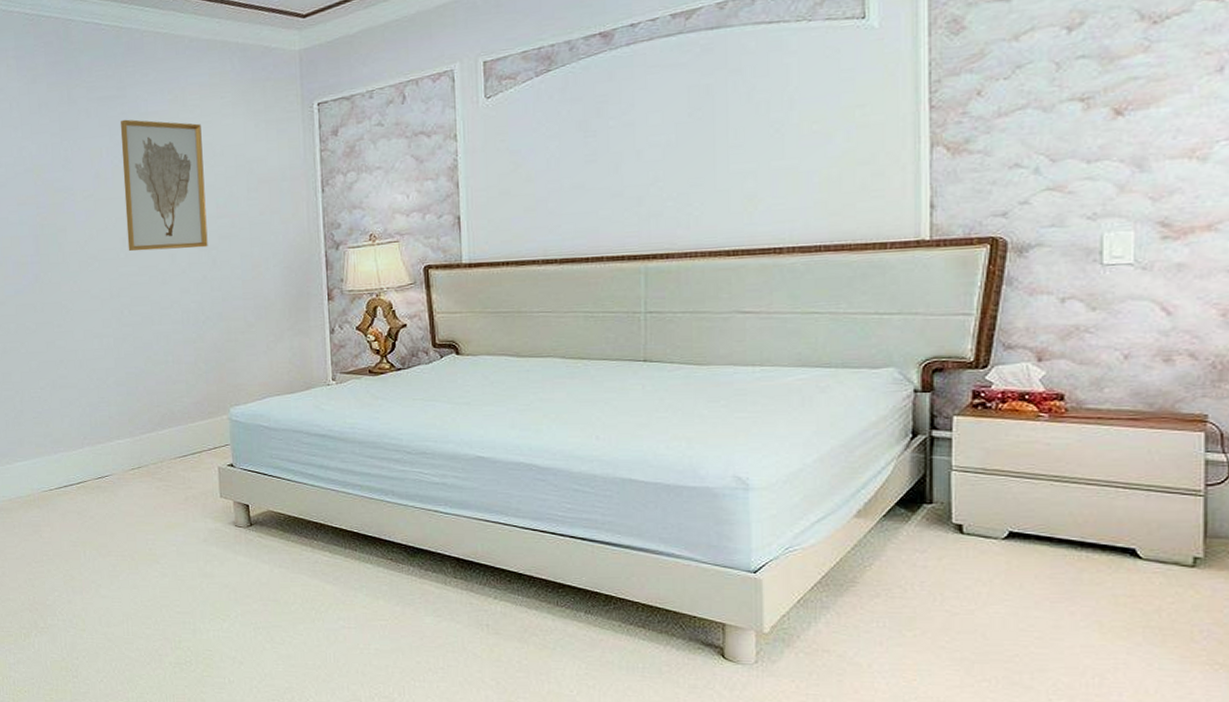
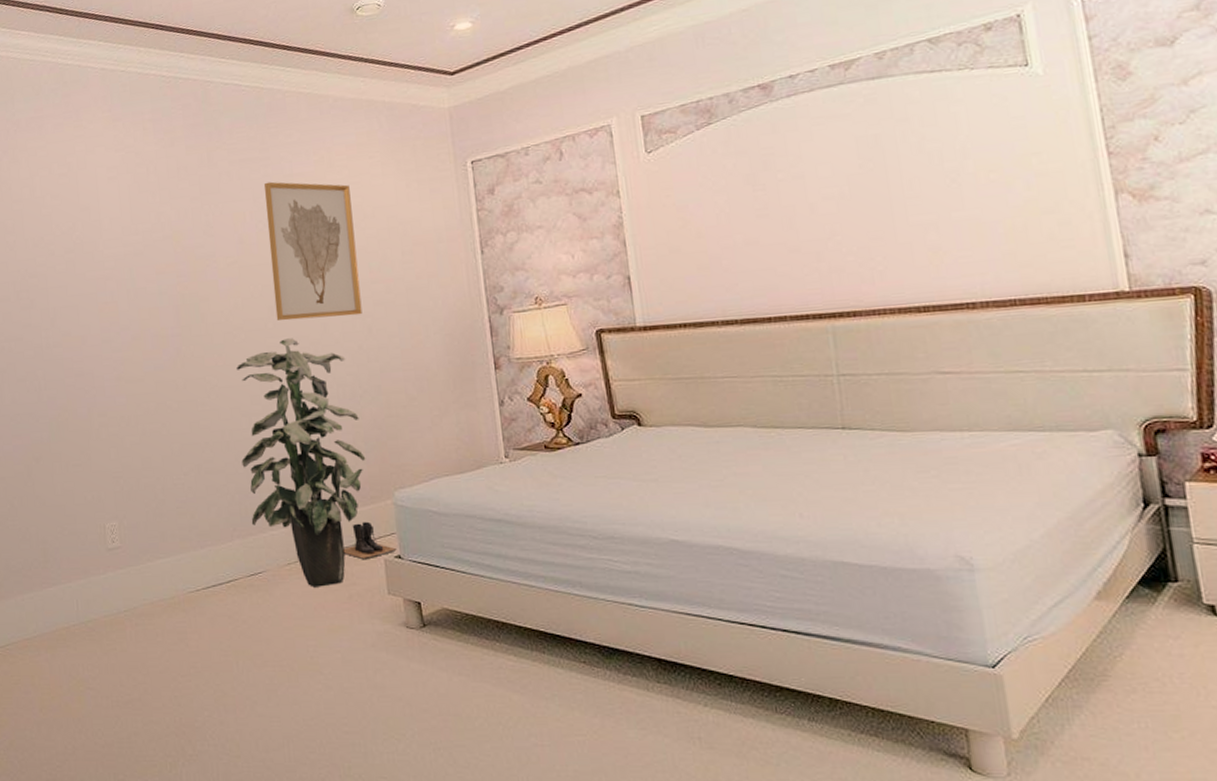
indoor plant: none [89,267,206,490] -> present [235,338,366,588]
boots: none [181,434,230,467] -> present [343,521,397,560]

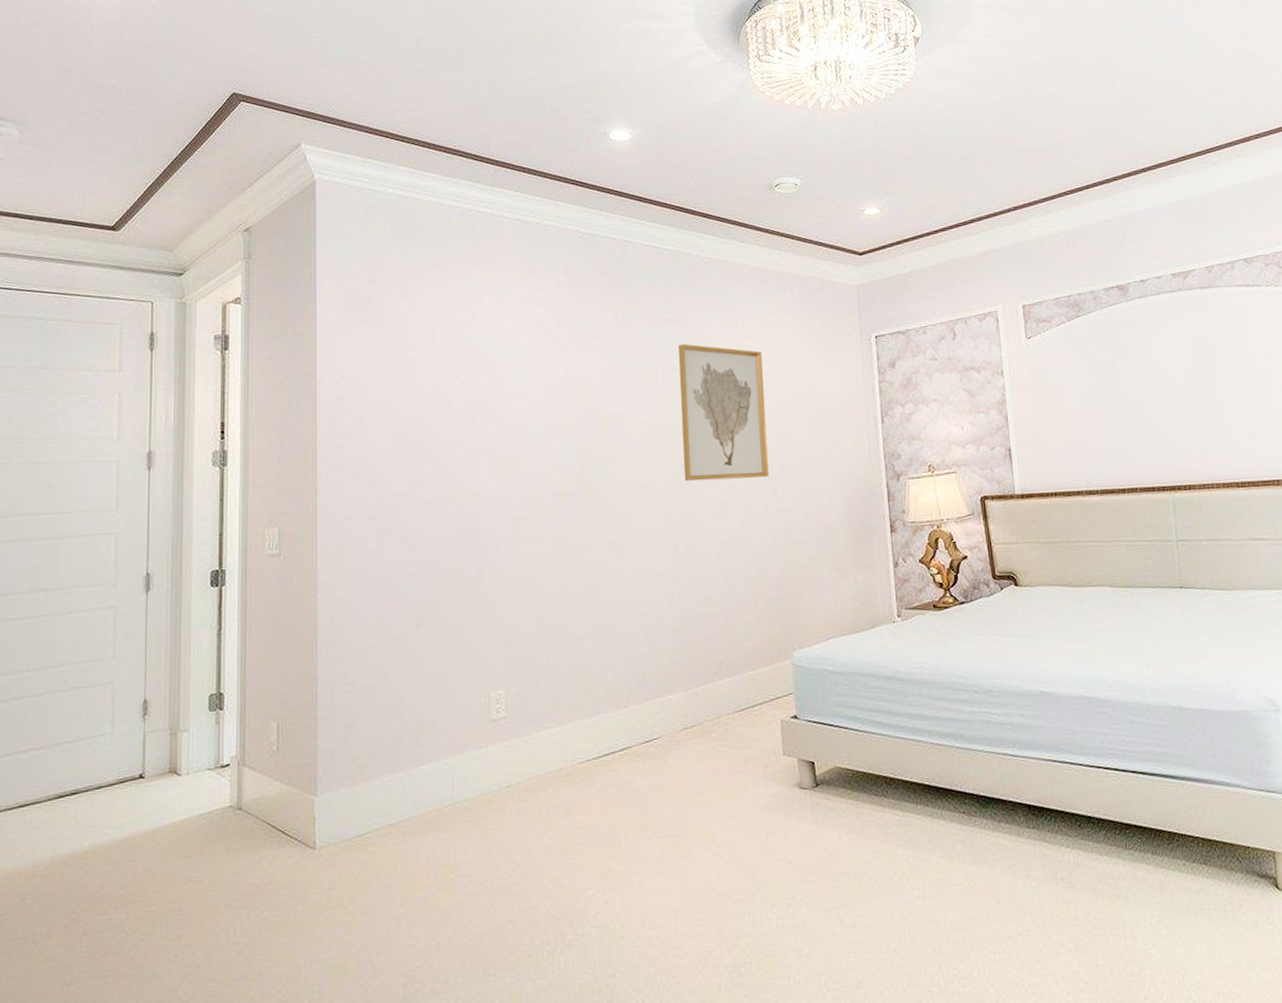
indoor plant: present [235,338,366,588] -> none [640,499,767,752]
boots: present [343,521,397,560] -> none [740,682,793,722]

